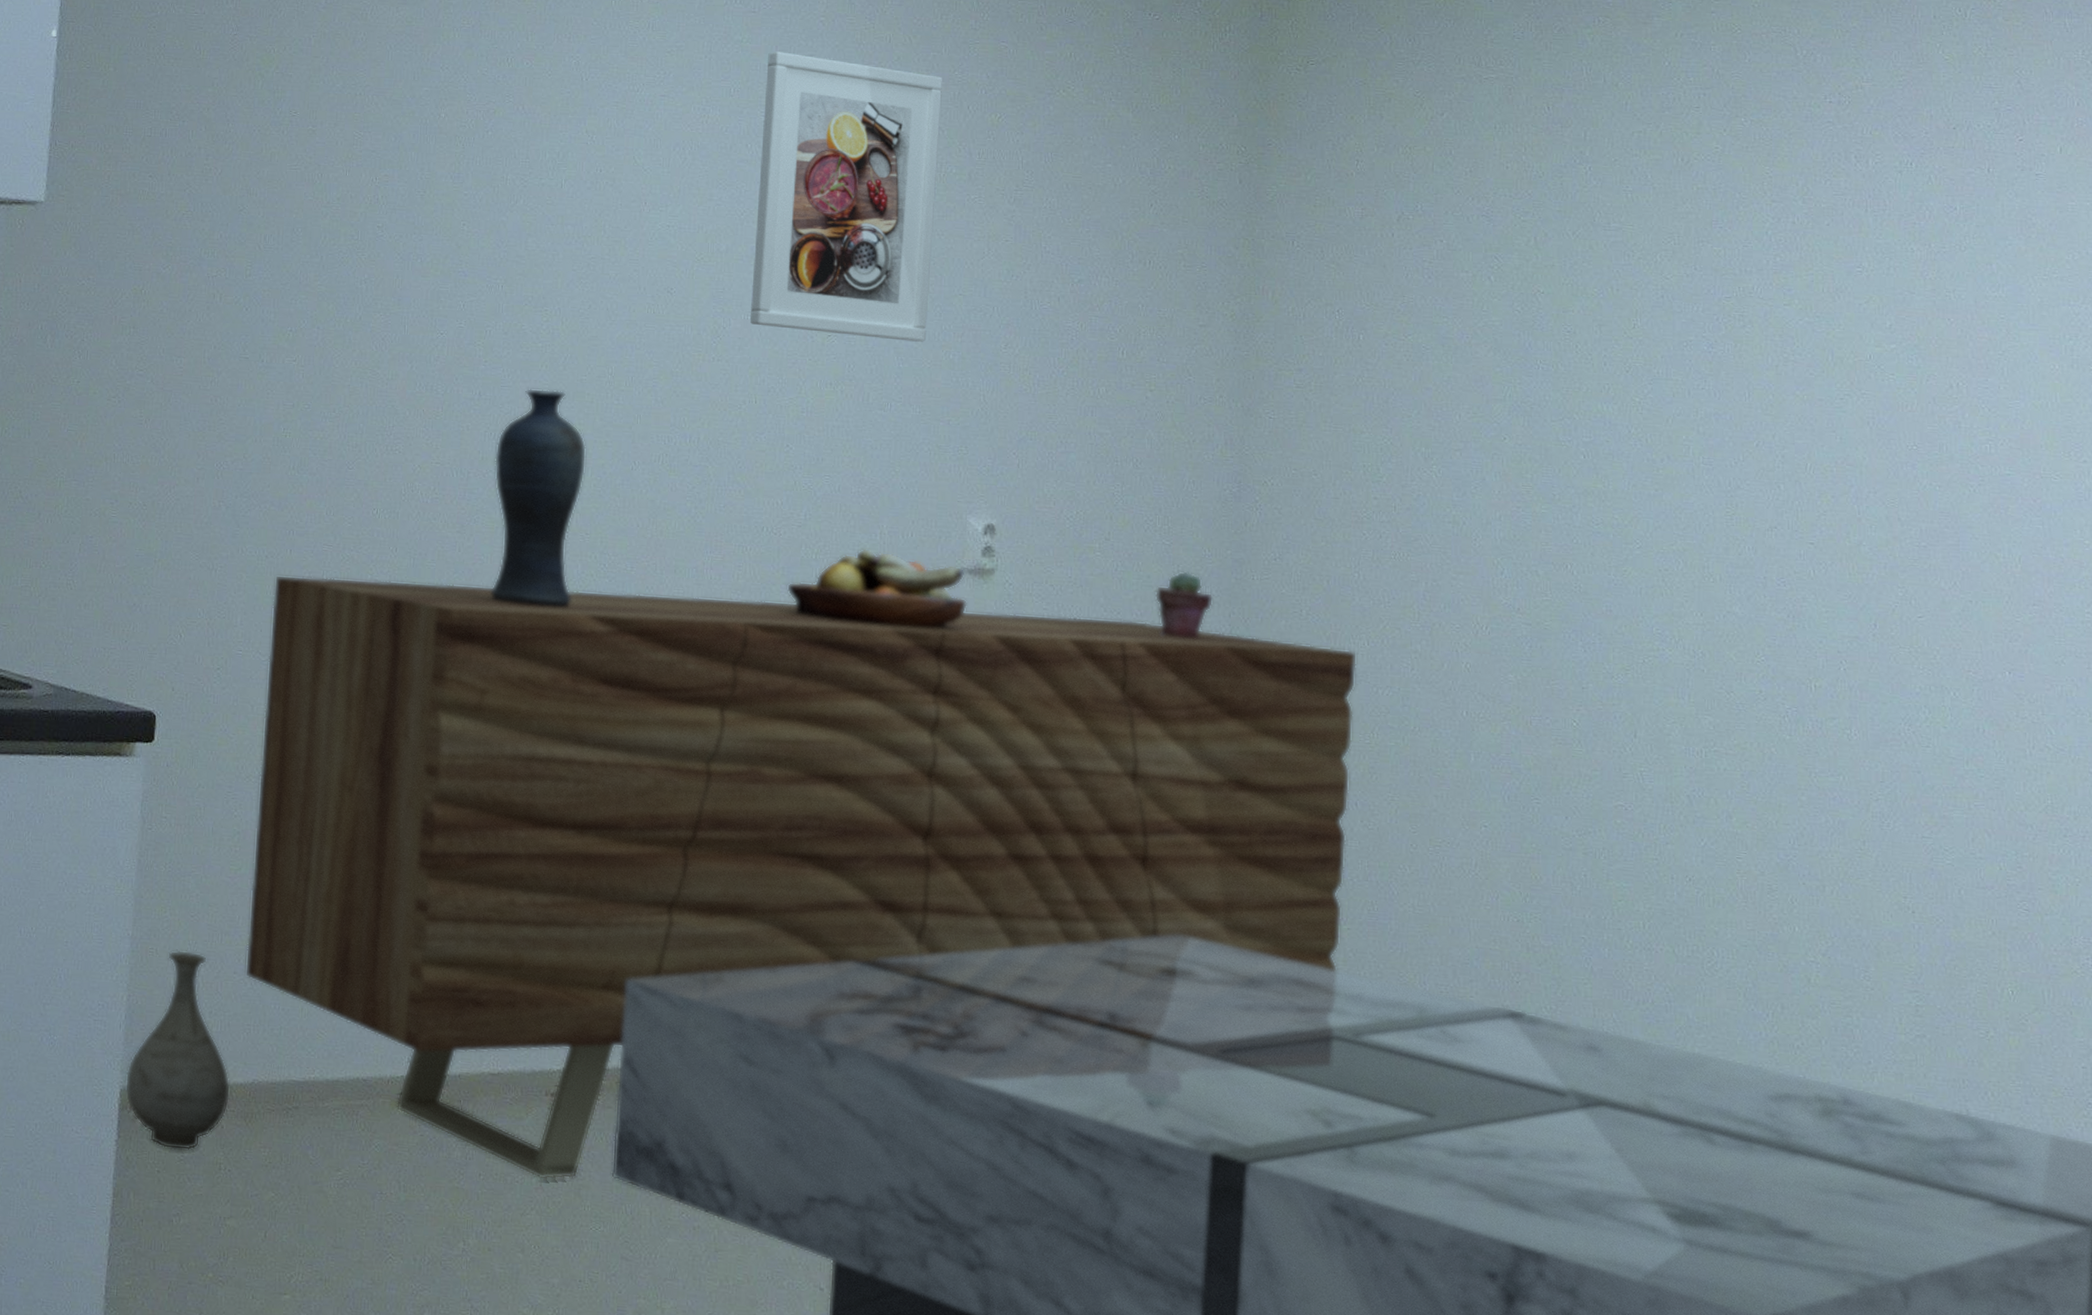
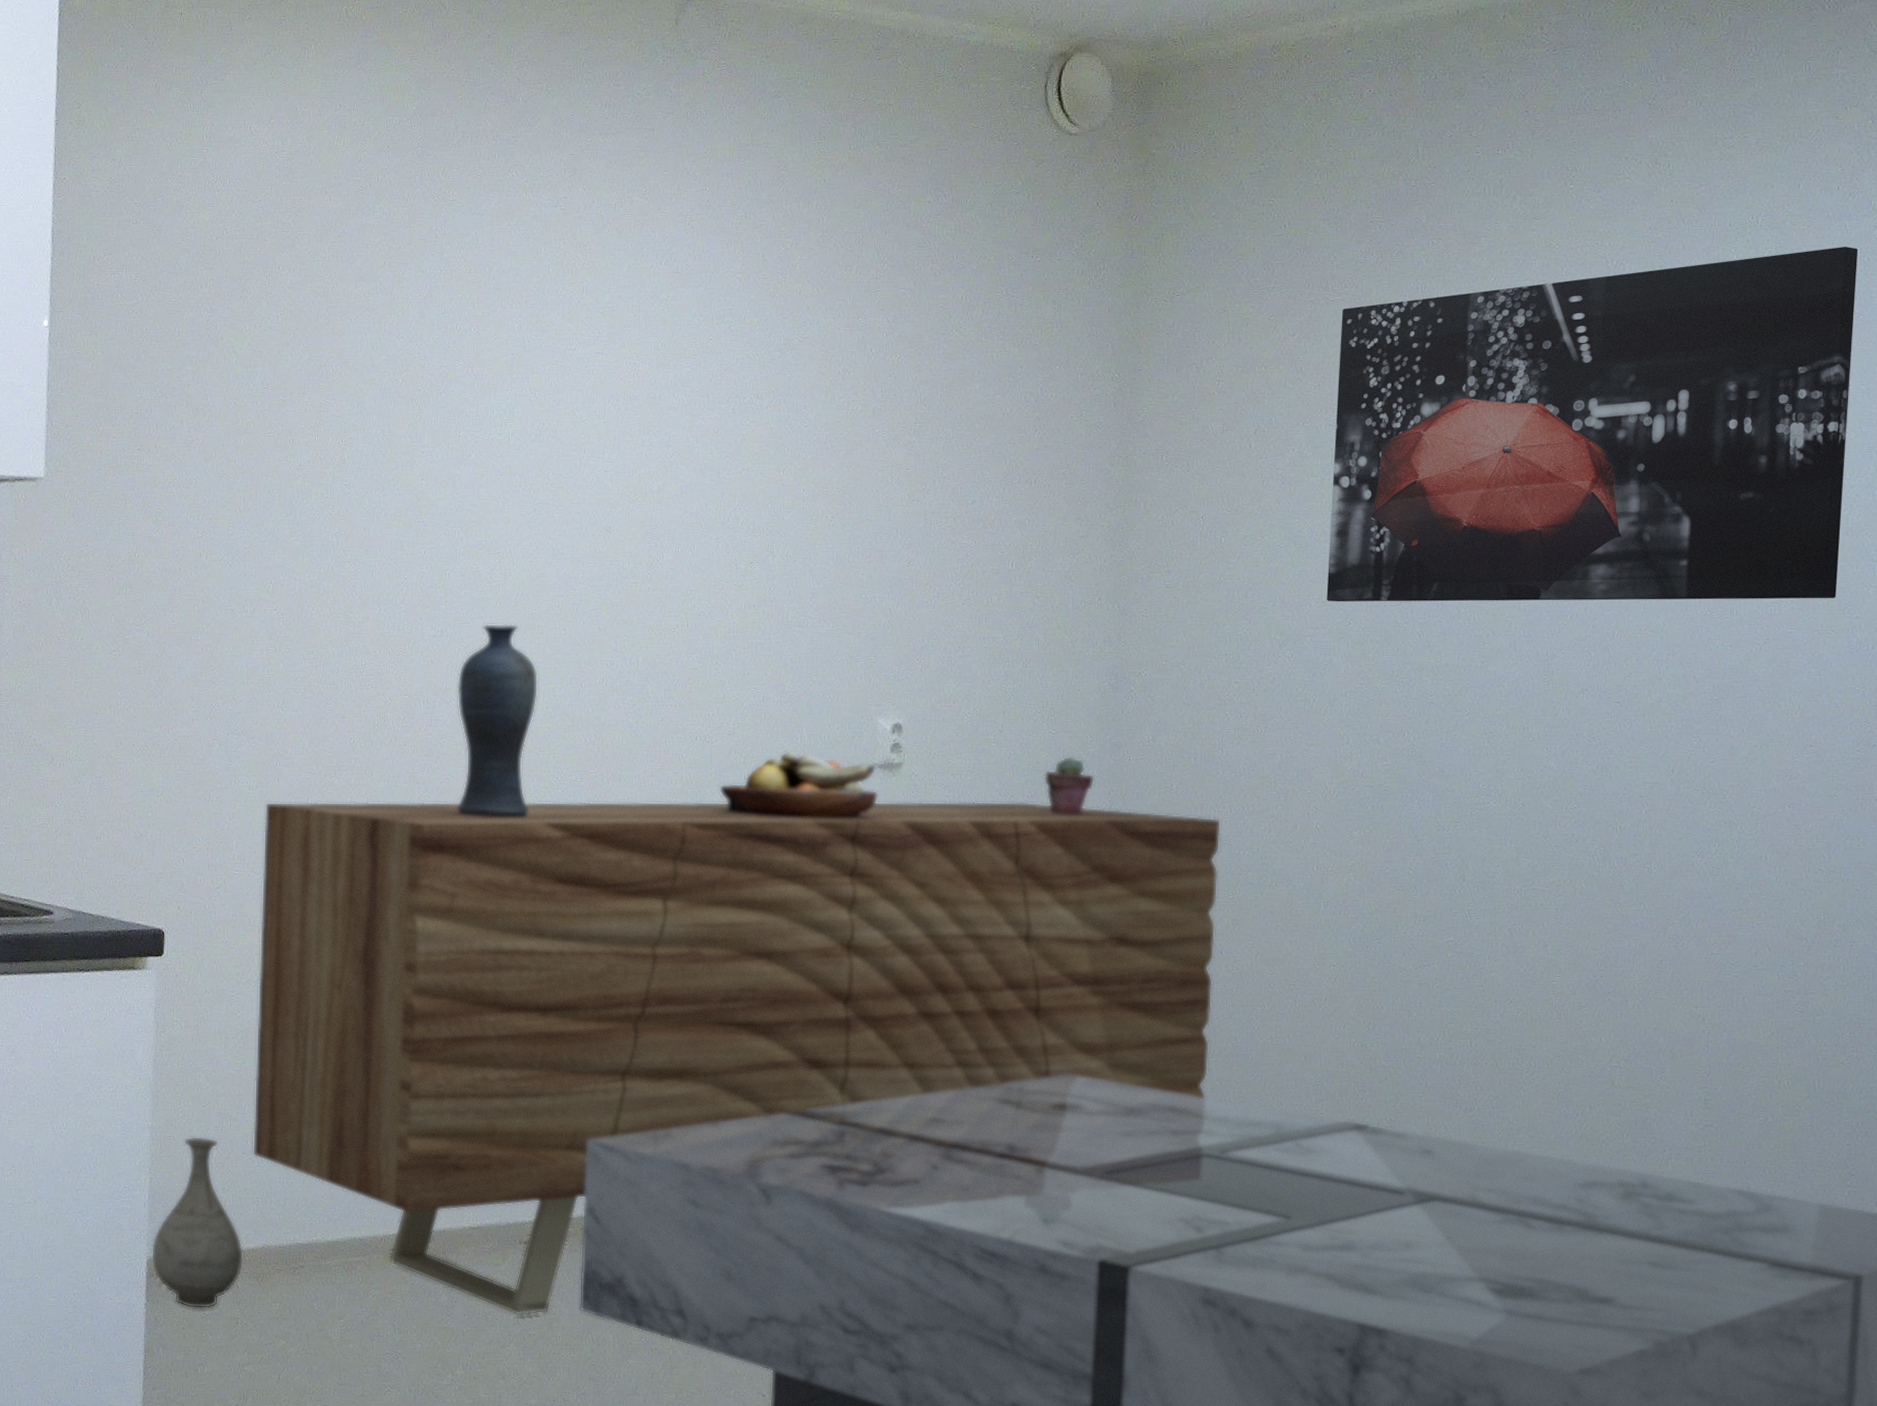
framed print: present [750,51,942,342] -> none [681,307,848,564]
wall art: none [1478,46,2080,439] -> present [1326,246,1859,602]

